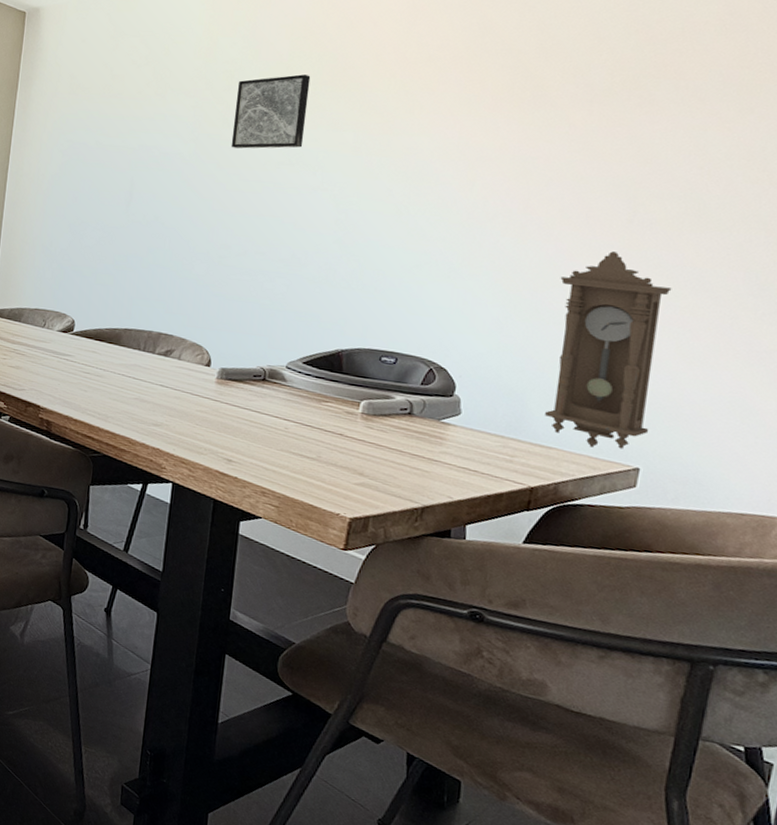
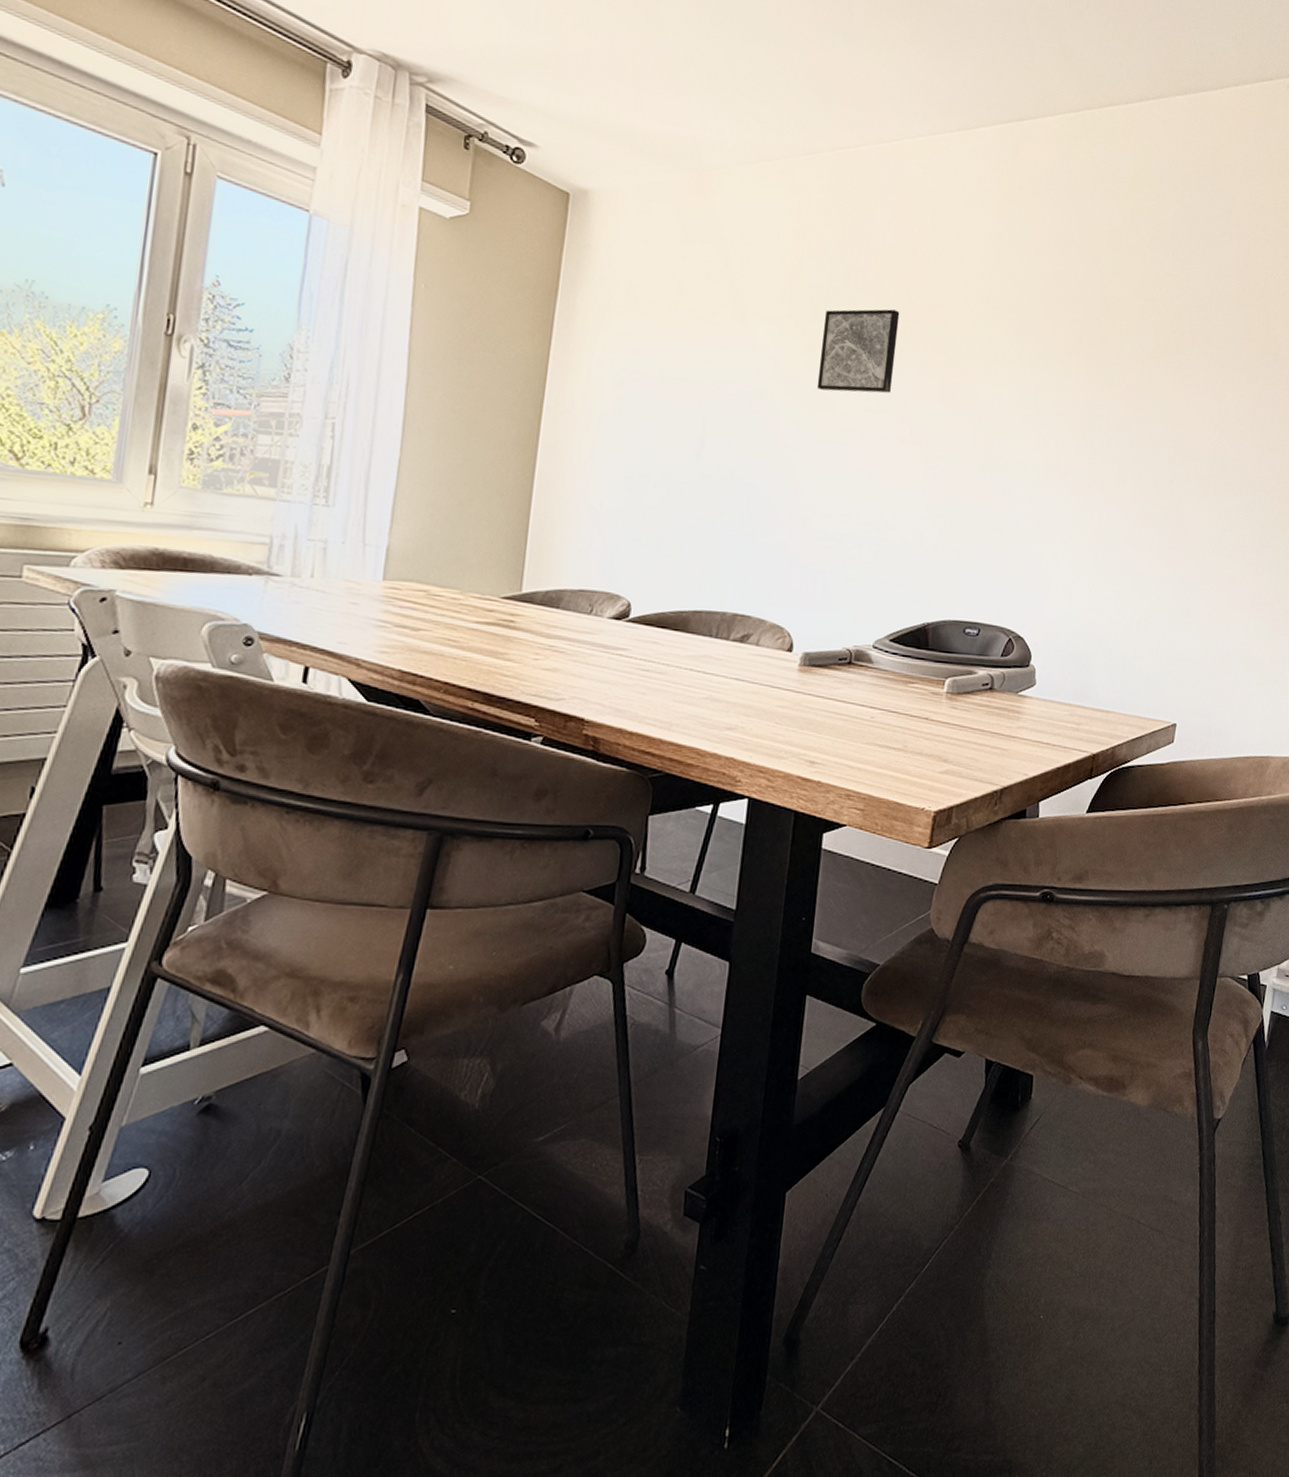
pendulum clock: present [545,251,672,449] -> none [1105,511,1201,708]

